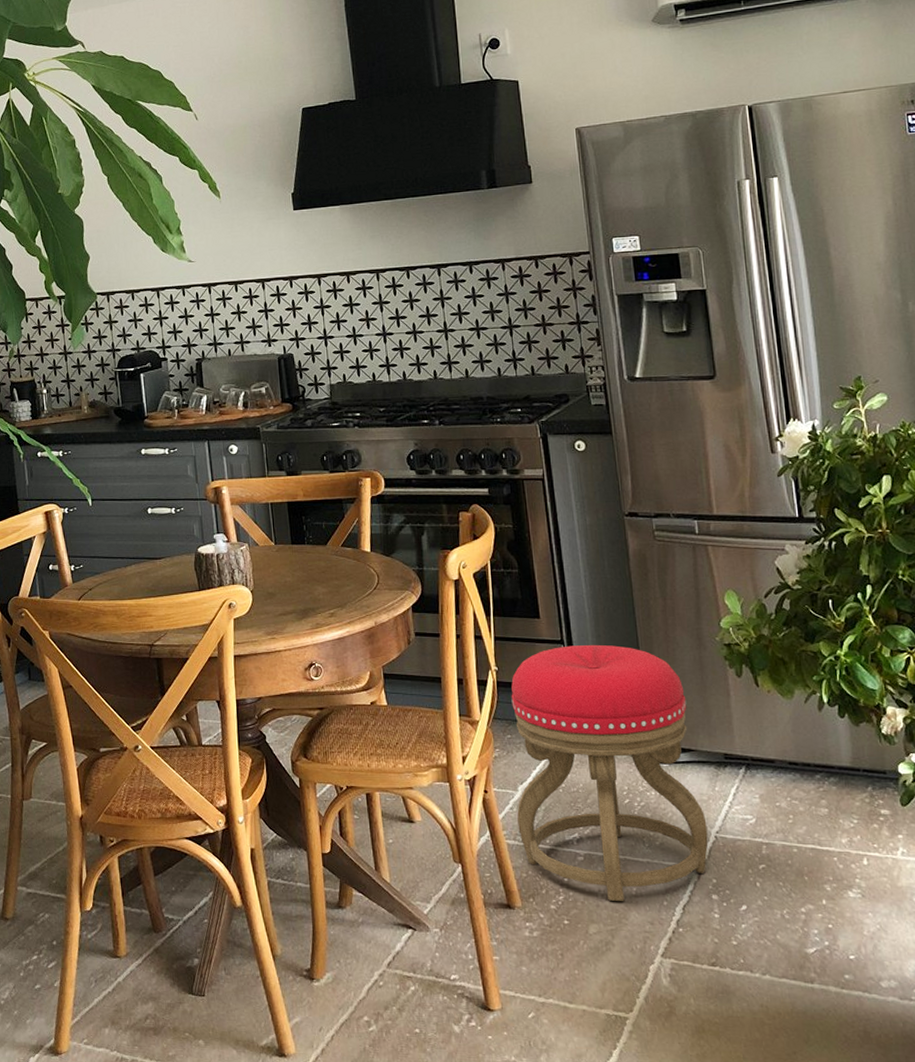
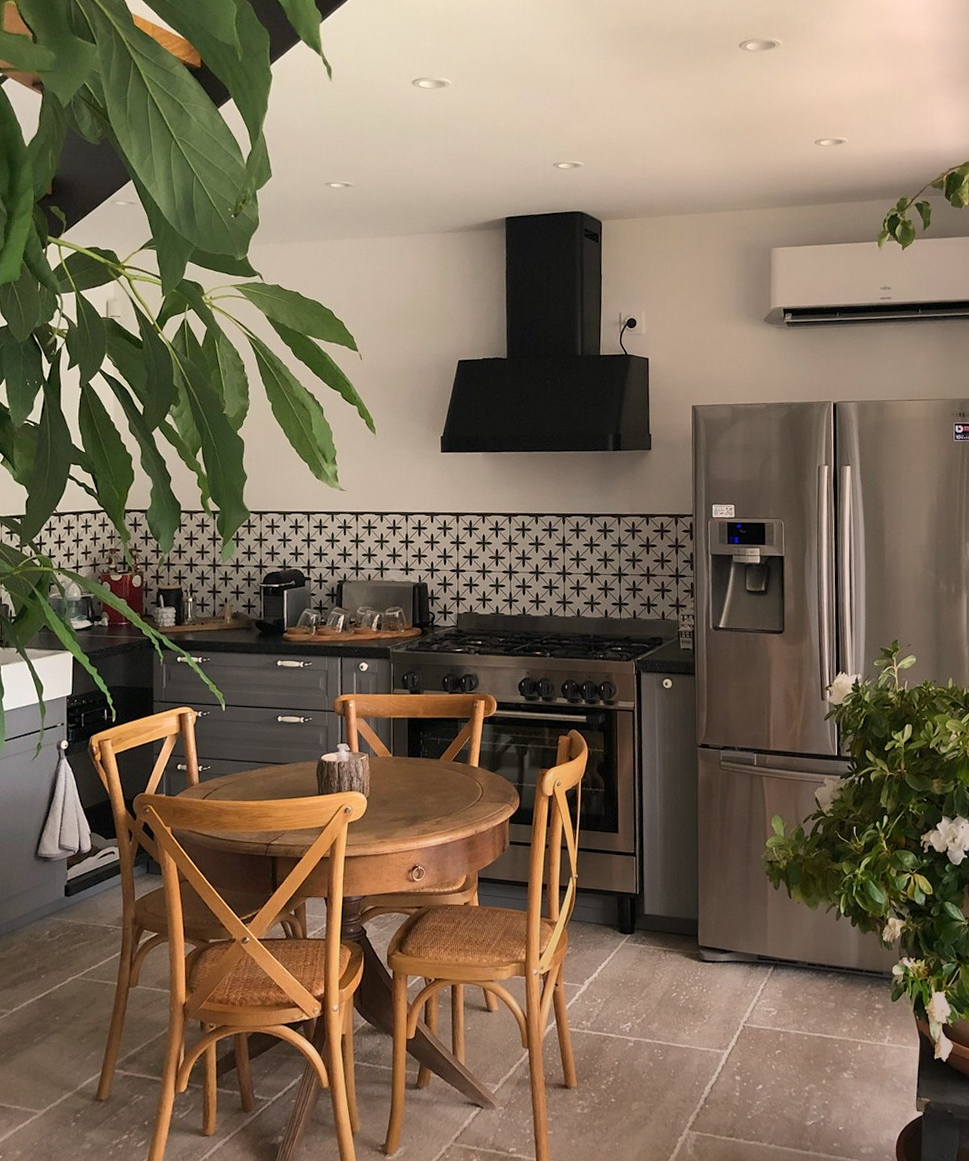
stool: present [511,644,708,901] -> none [581,857,738,1082]

